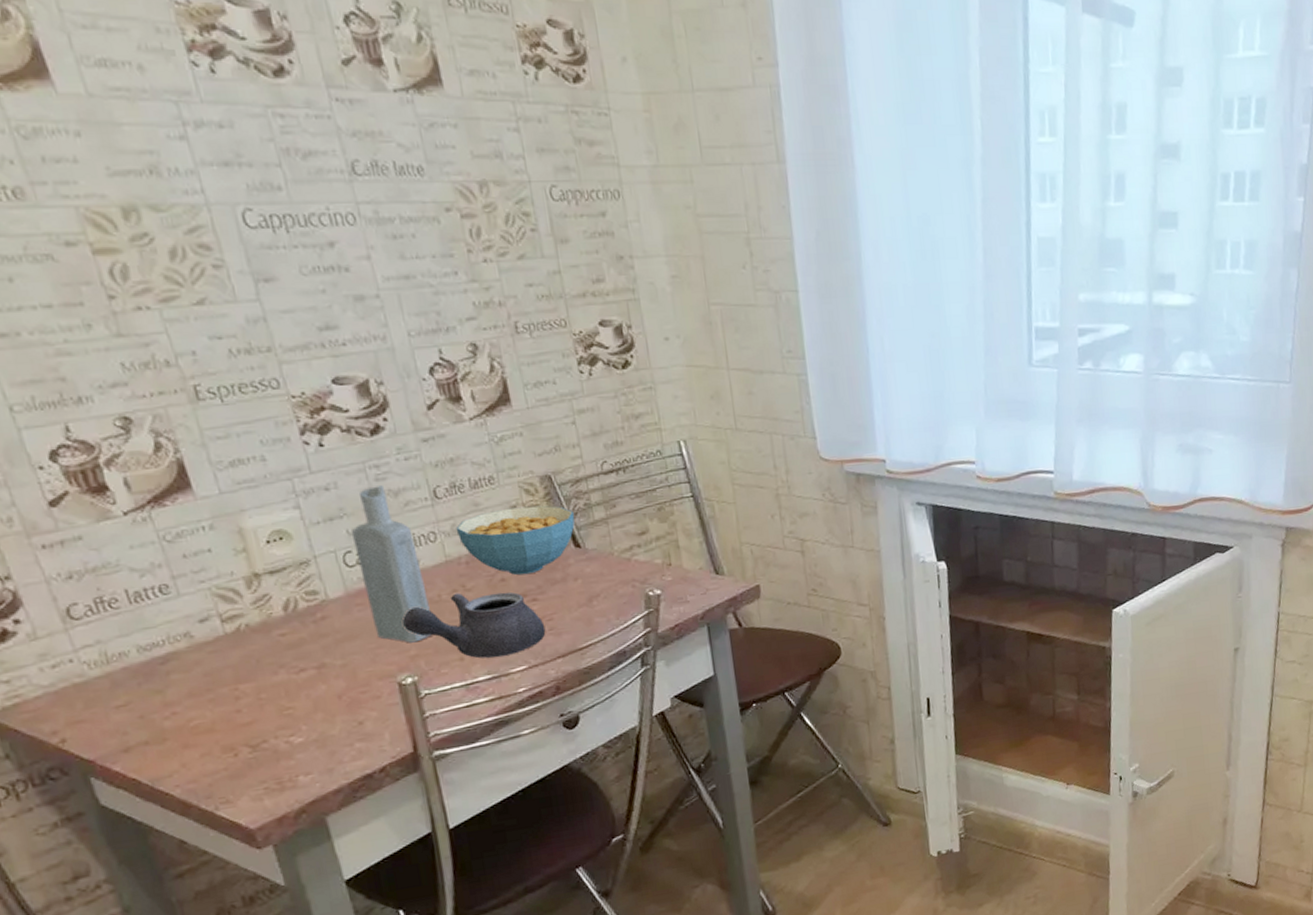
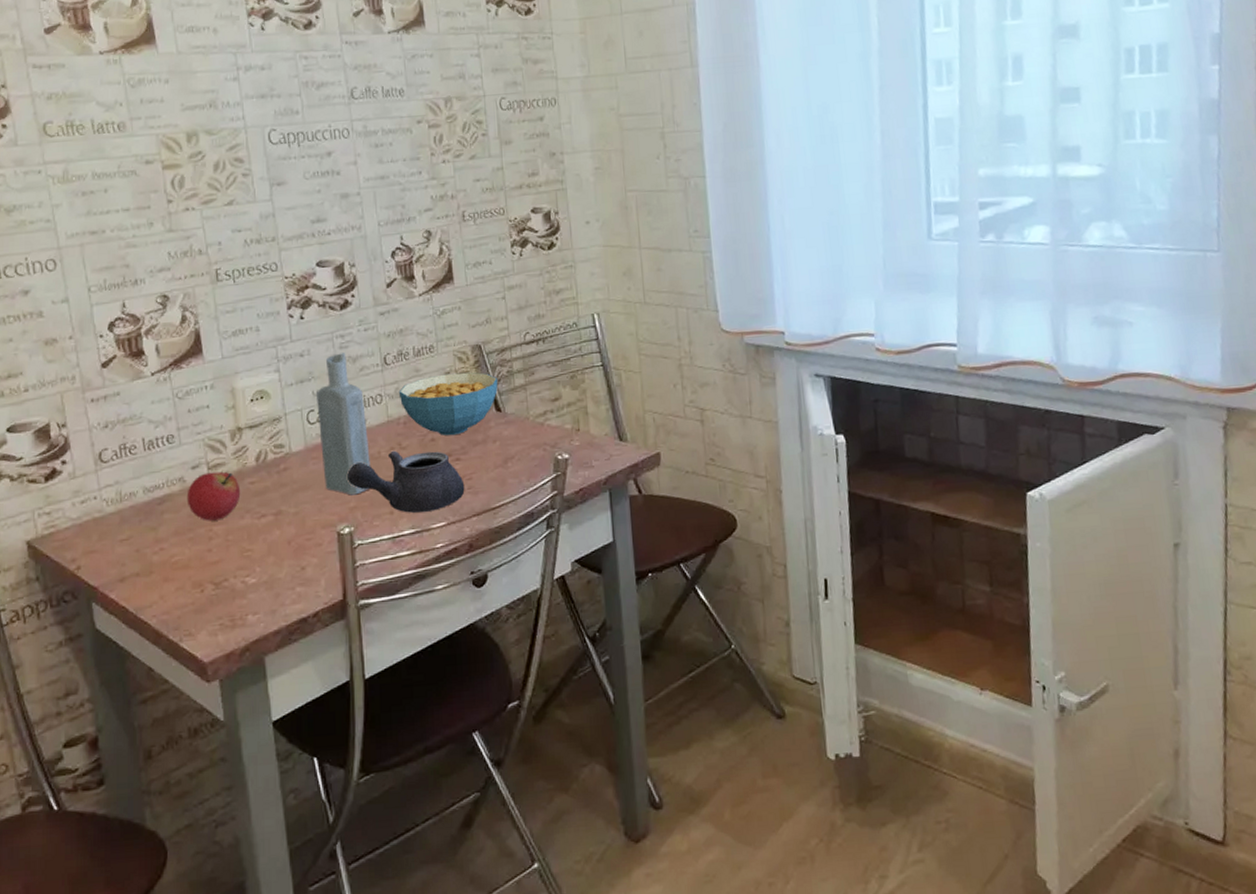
fruit: none [197,624,270,680] -> present [186,471,241,521]

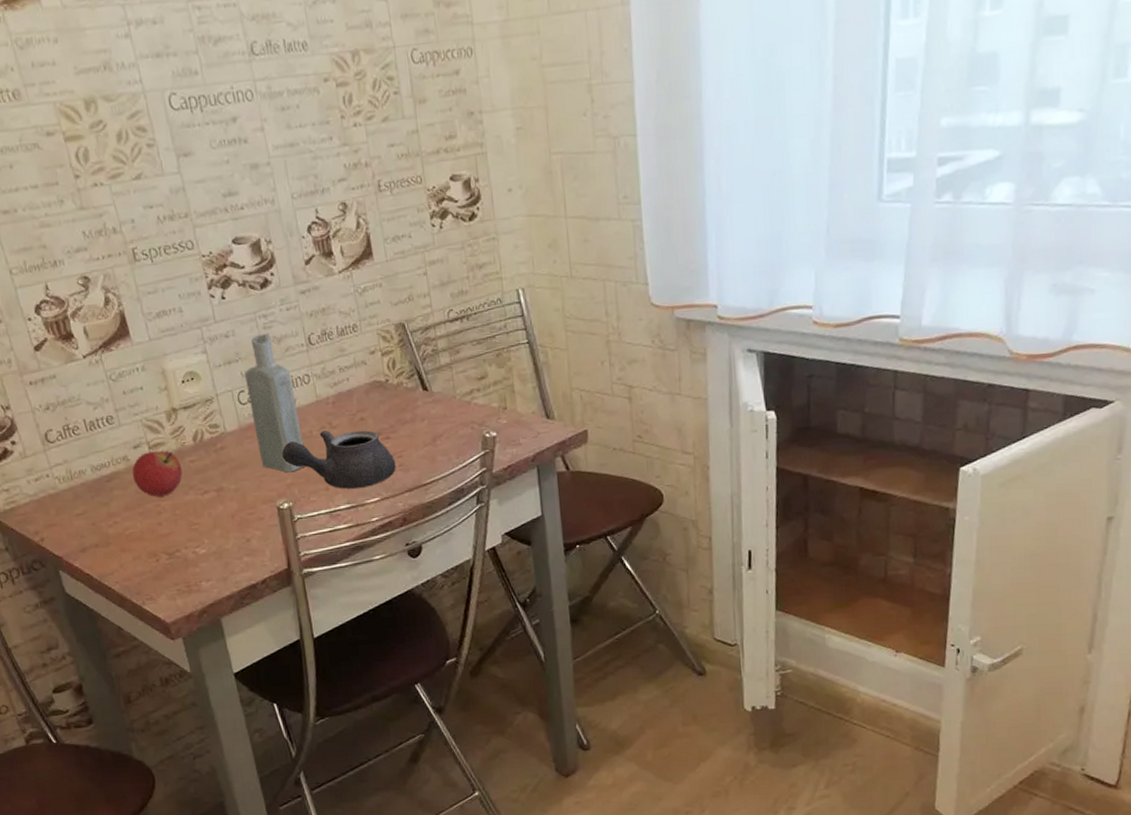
cereal bowl: present [398,372,498,436] -> none [325,351,424,415]

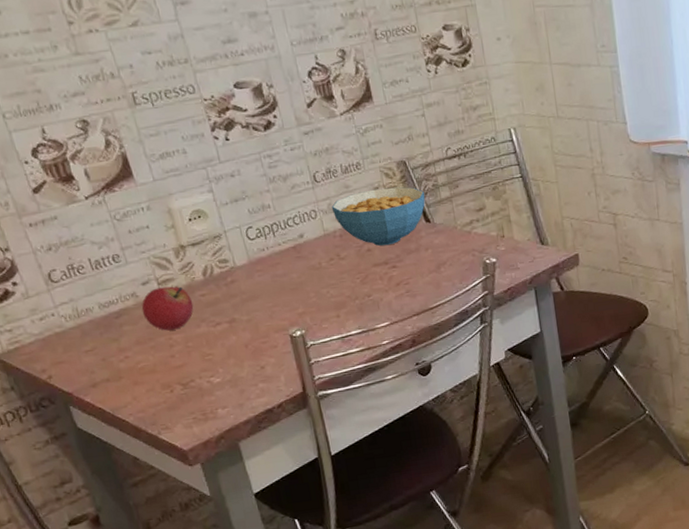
bottle: present [244,333,303,473] -> none [251,172,314,303]
teapot: present [281,429,396,489] -> none [291,260,404,316]
cereal bowl: none [325,351,424,415] -> present [331,186,426,246]

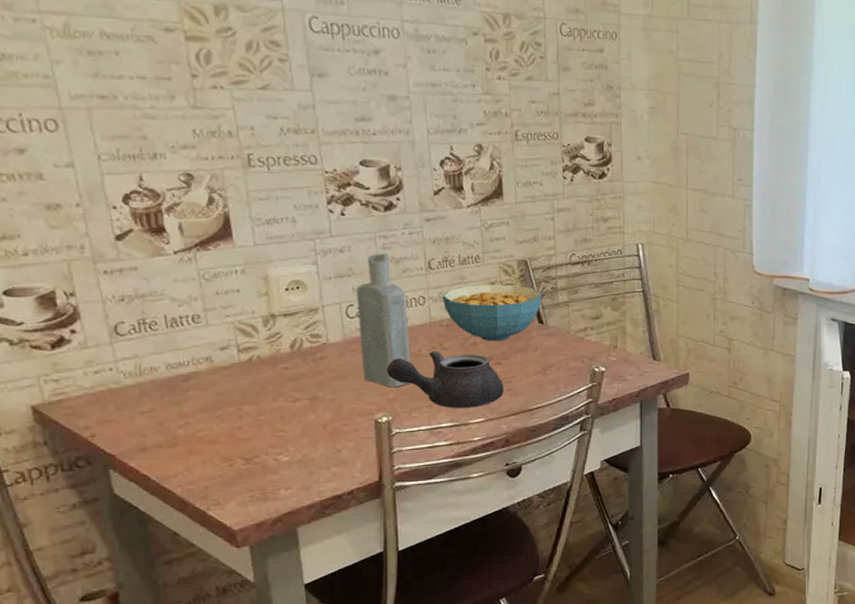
fruit: present [141,286,194,331] -> none [214,355,274,401]
bottle: none [251,172,314,303] -> present [355,253,410,388]
teapot: none [291,260,404,316] -> present [385,350,504,408]

